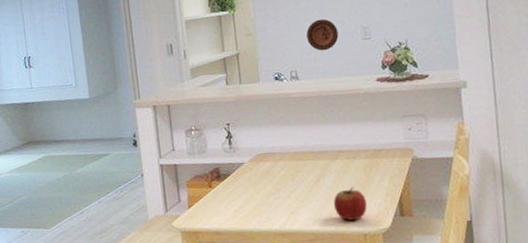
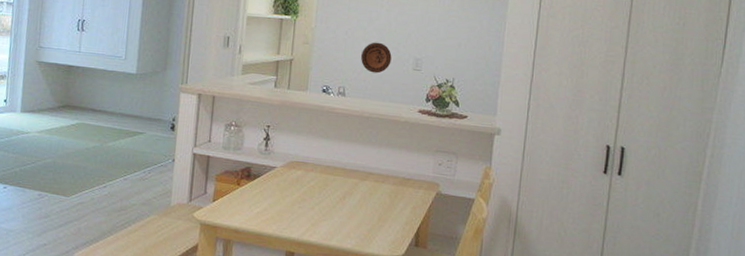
apple: present [333,187,367,221] -> none [353,210,386,243]

